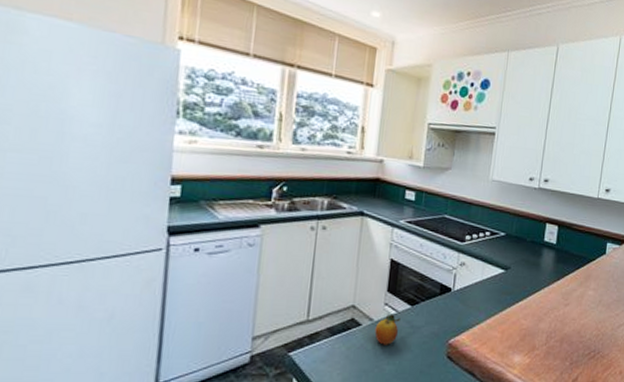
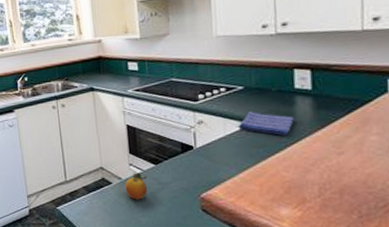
dish towel: none [493,259,539,284] -> present [237,112,294,135]

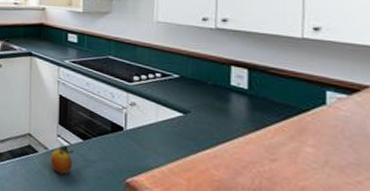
dish towel: present [237,112,294,135] -> none [170,102,228,132]

